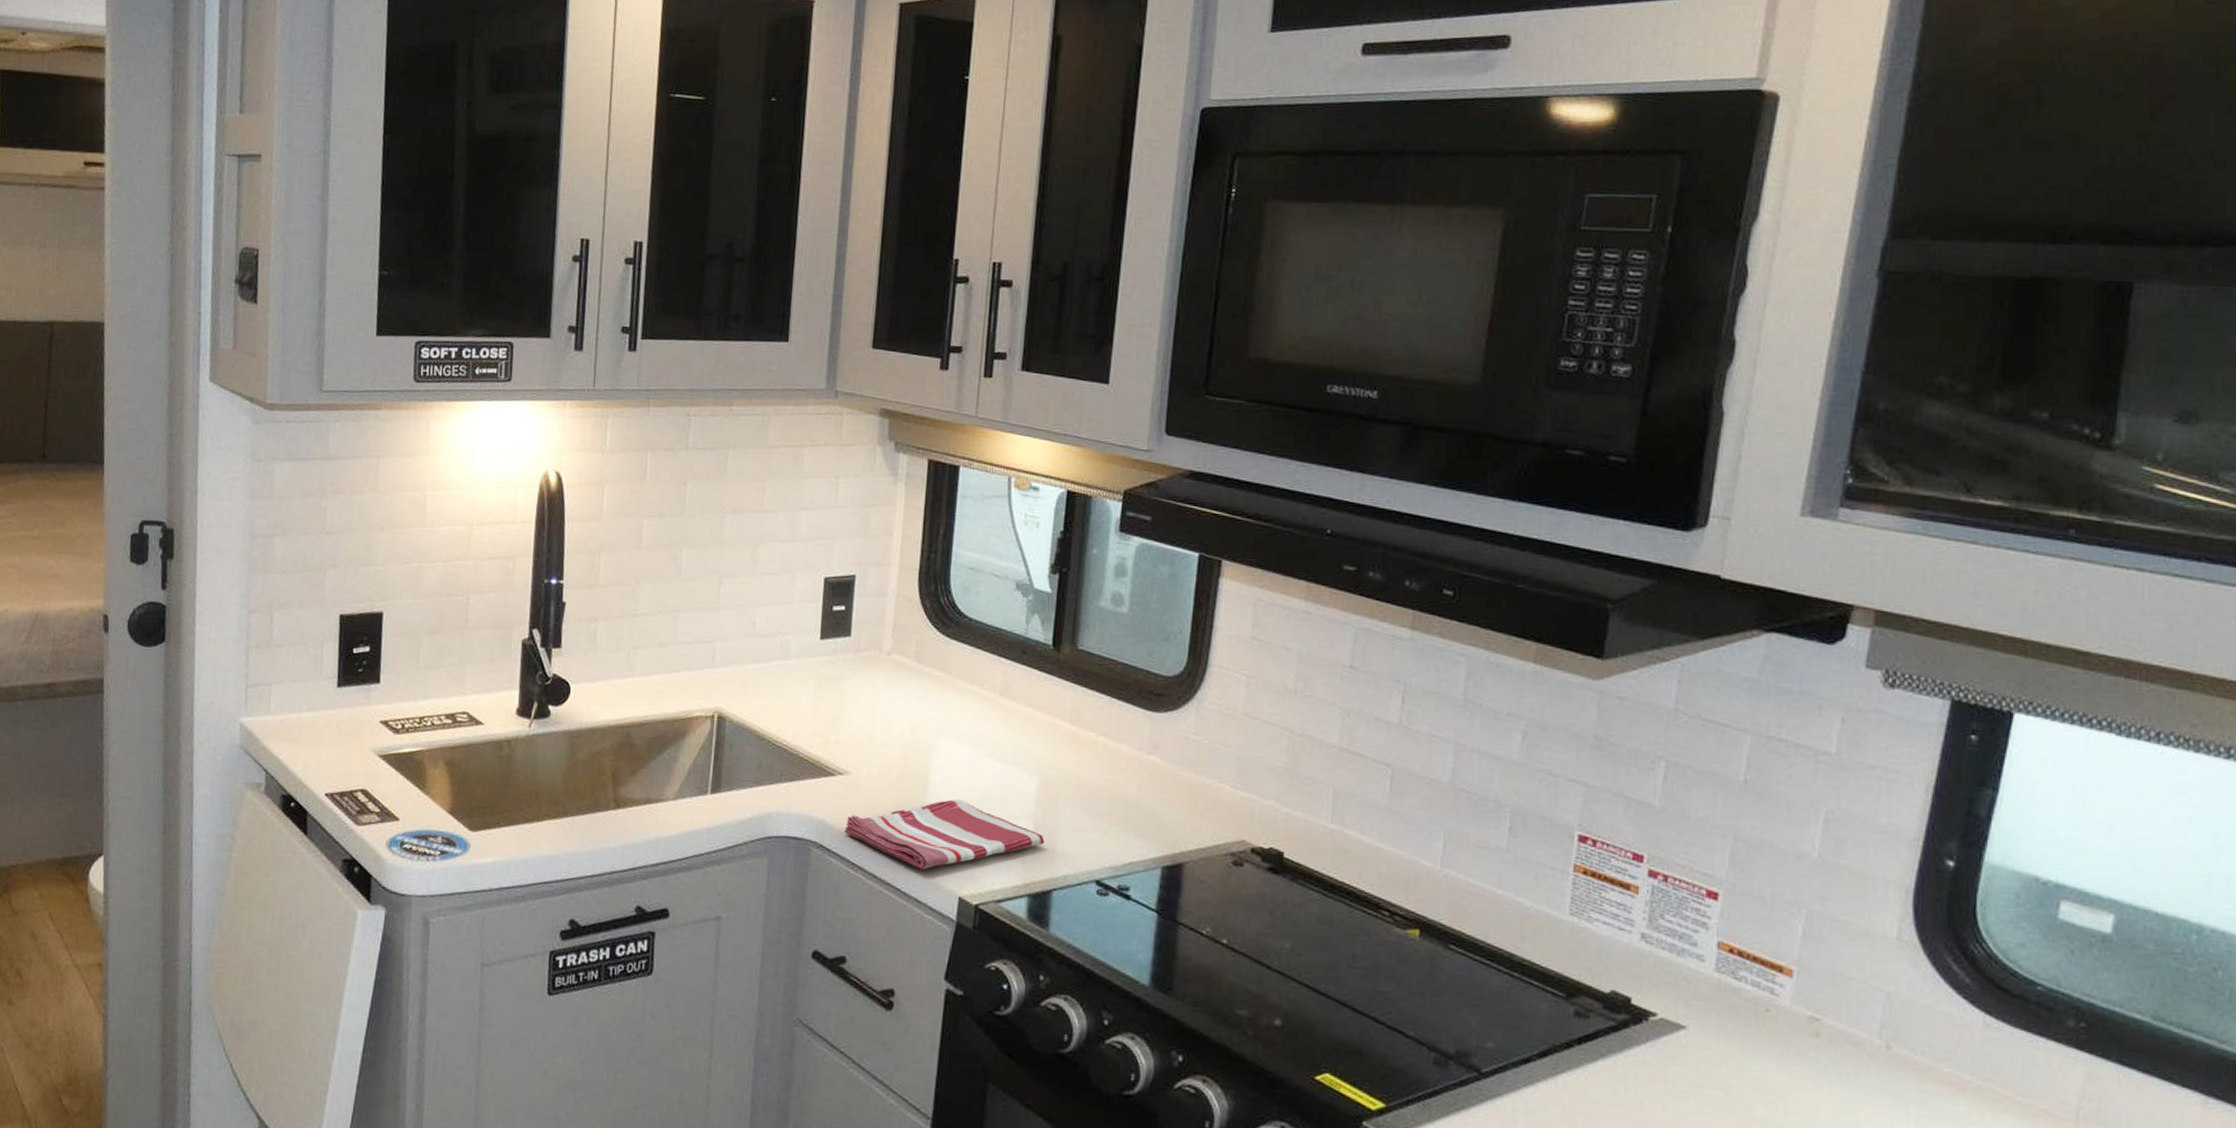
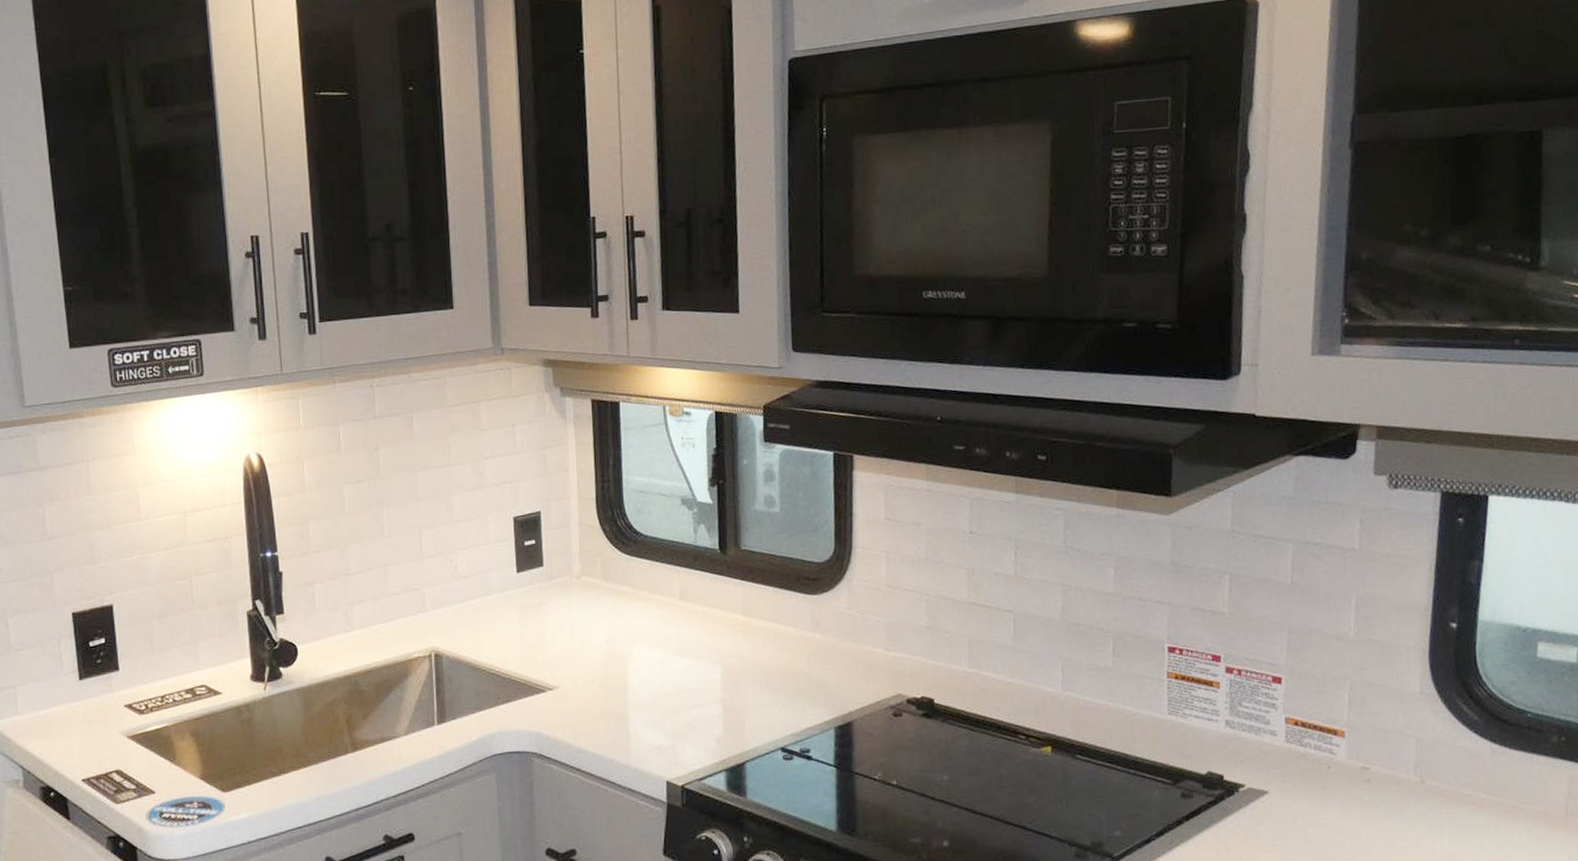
dish towel: present [844,799,1044,870] -> none [560,696,733,763]

